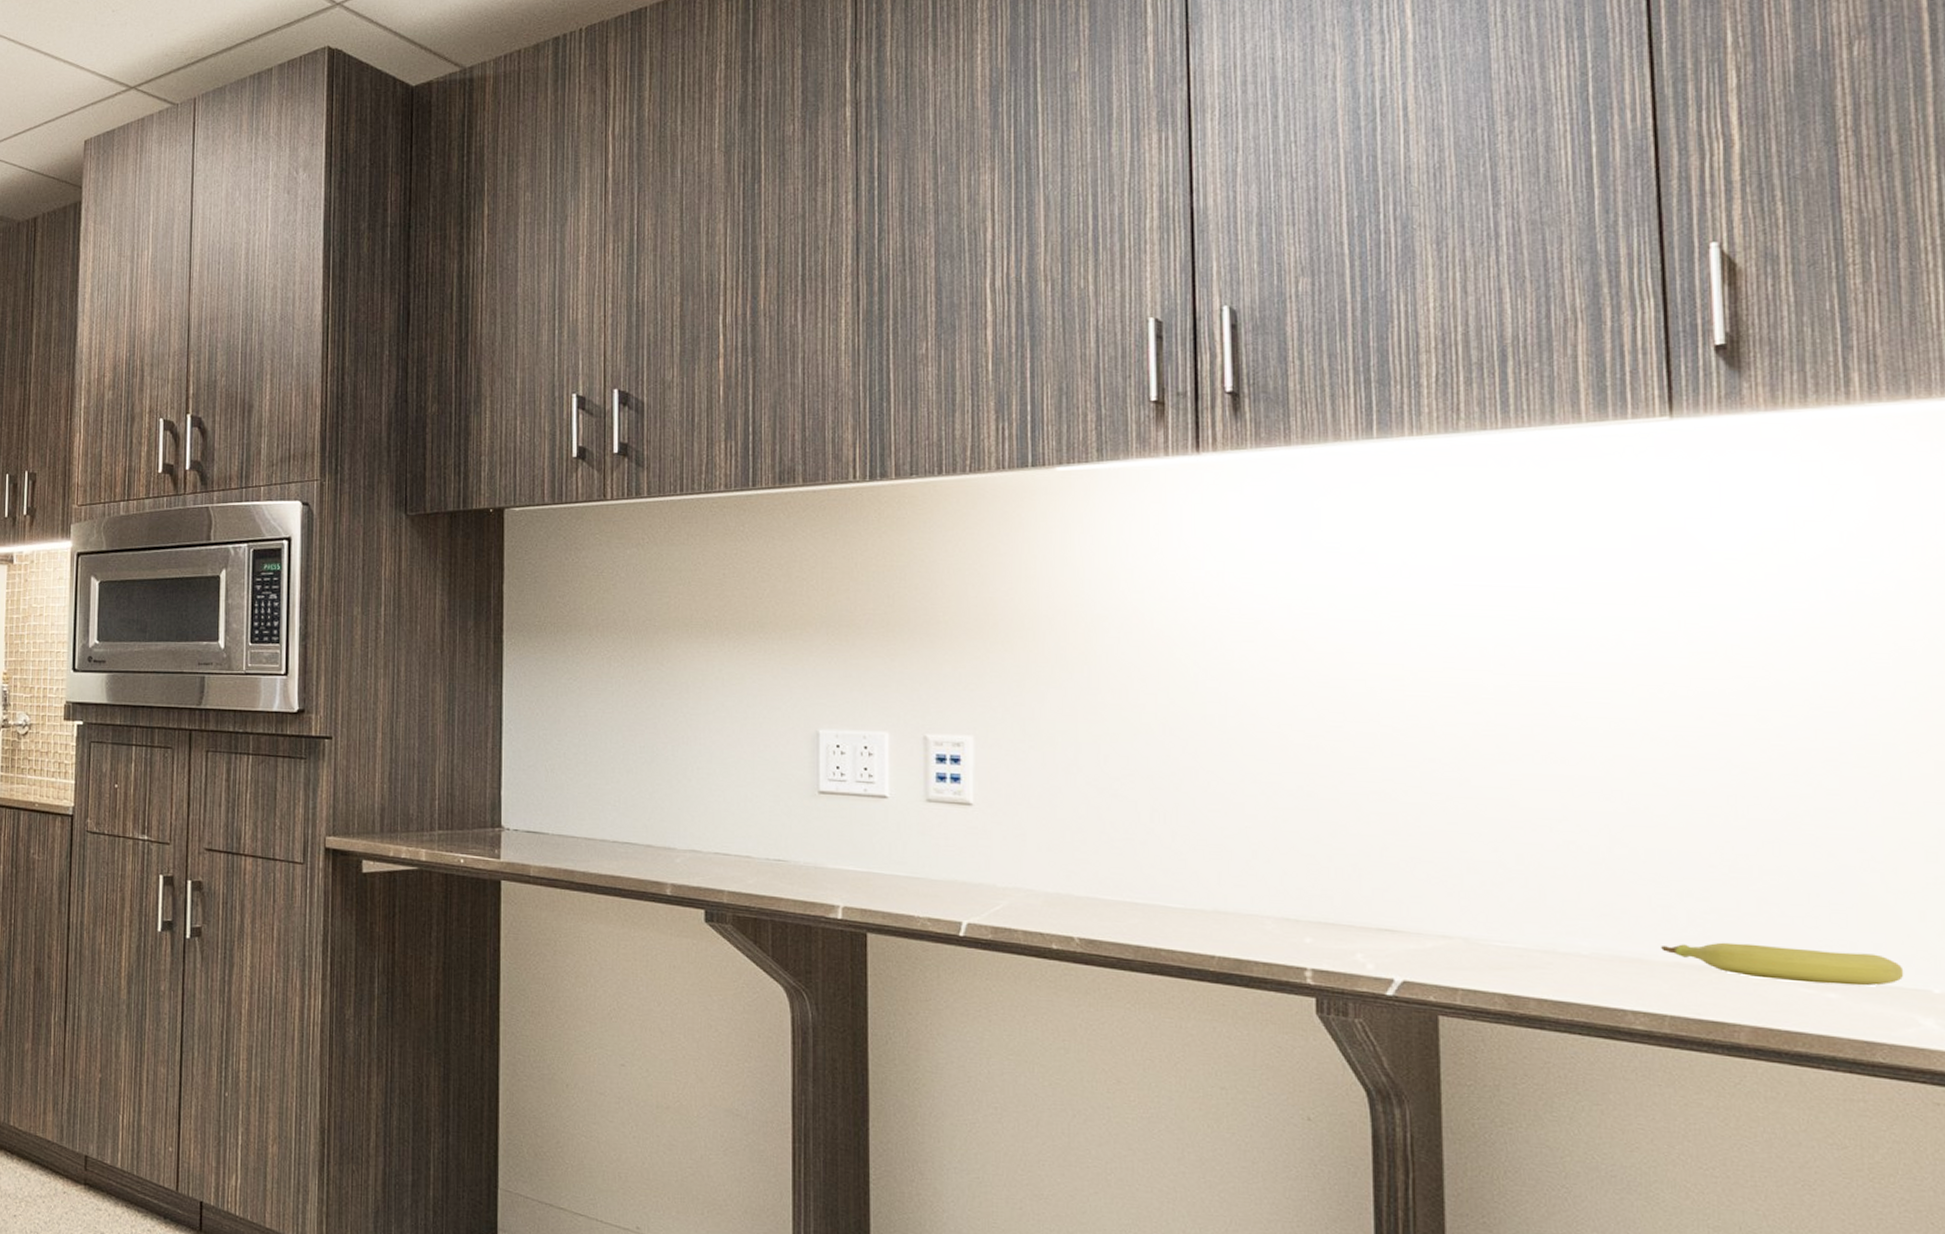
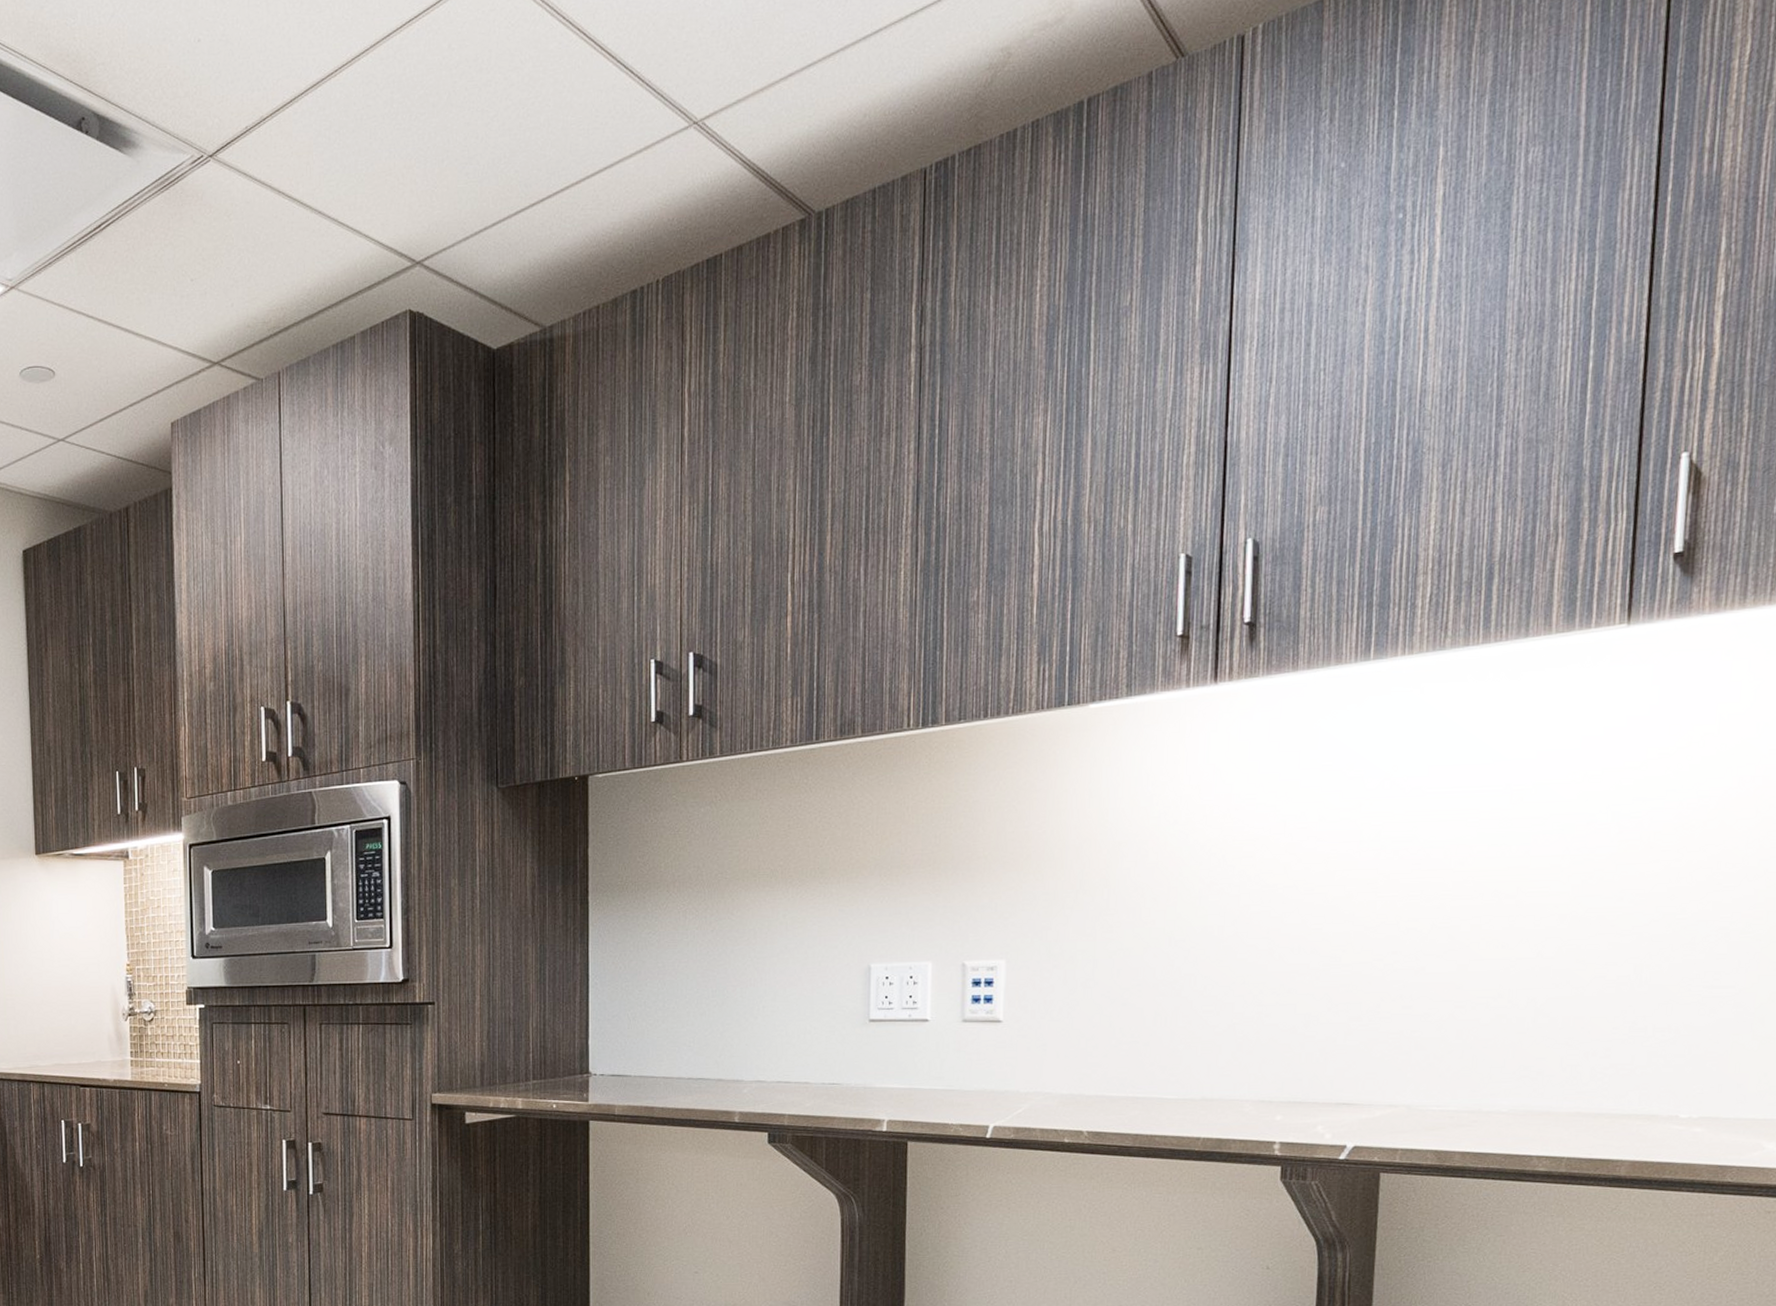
fruit: present [1661,942,1904,987] -> none [1566,1091,1758,1121]

